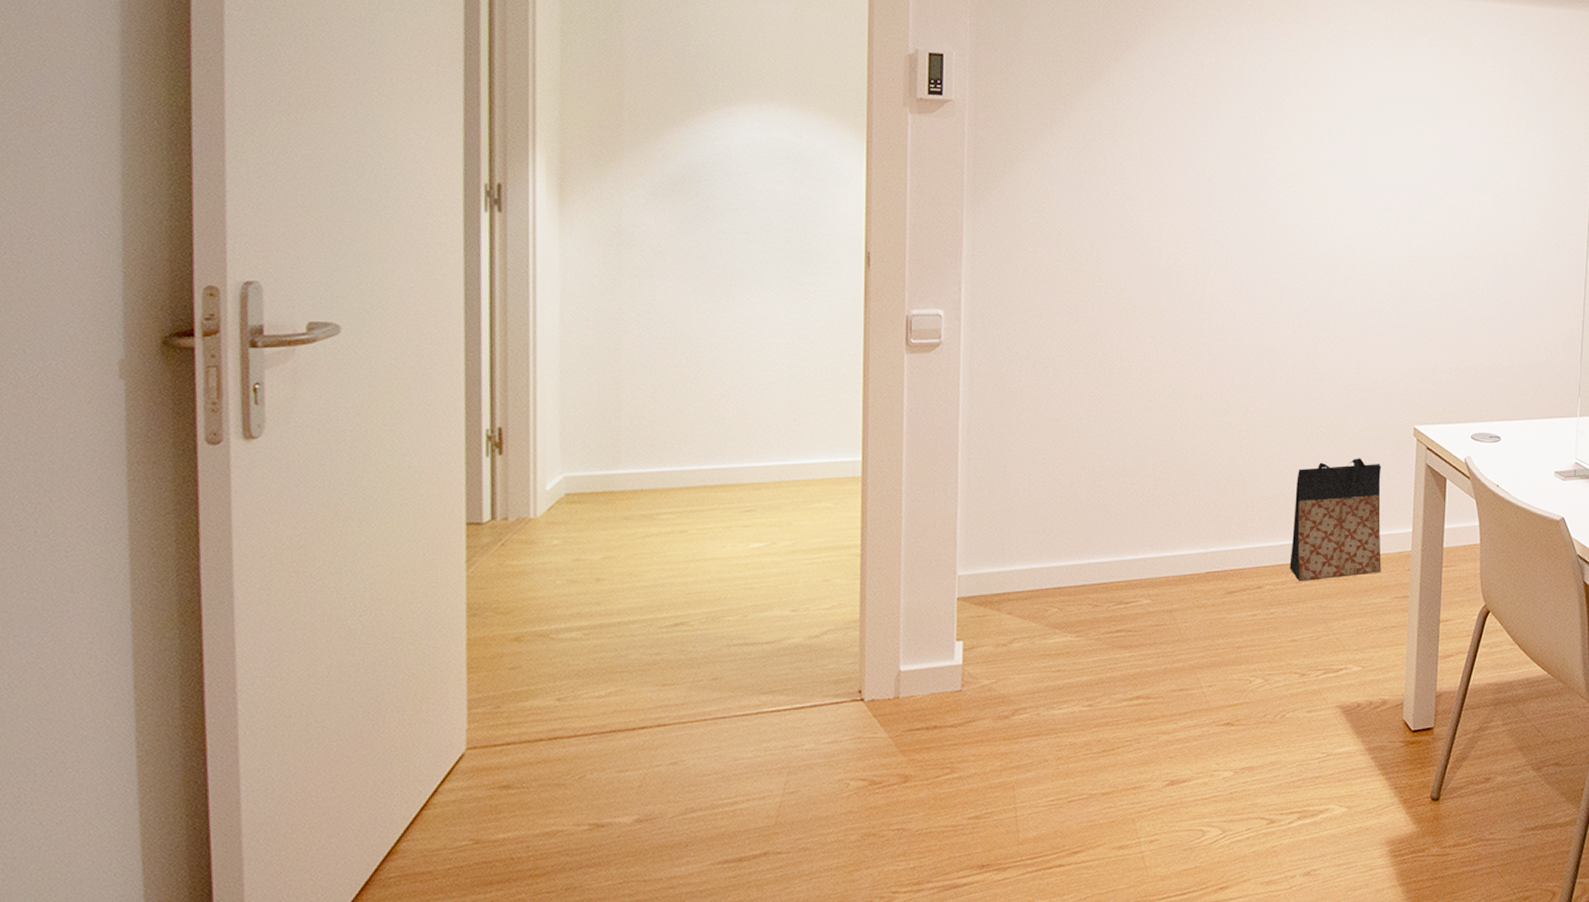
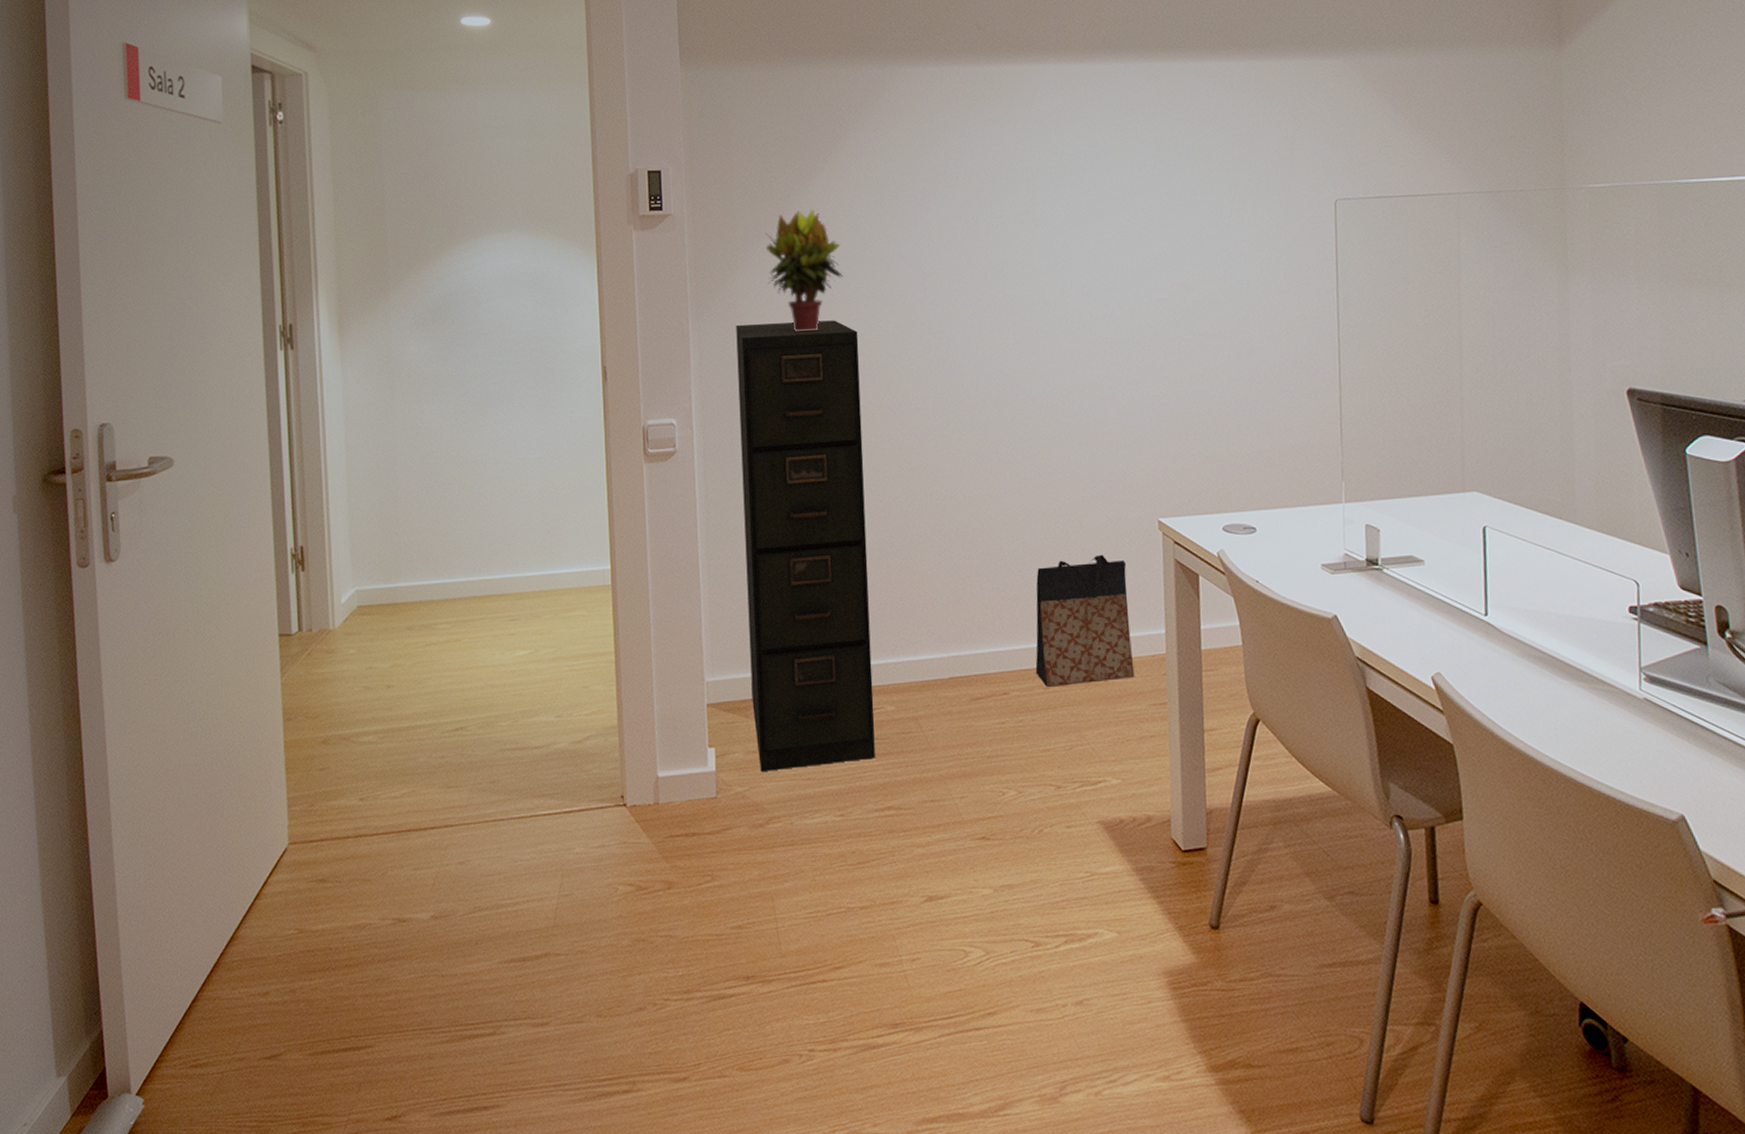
filing cabinet: none [1005,218,1140,664] -> present [736,320,875,771]
potted plant: none [1050,108,1129,230] -> present [765,210,844,332]

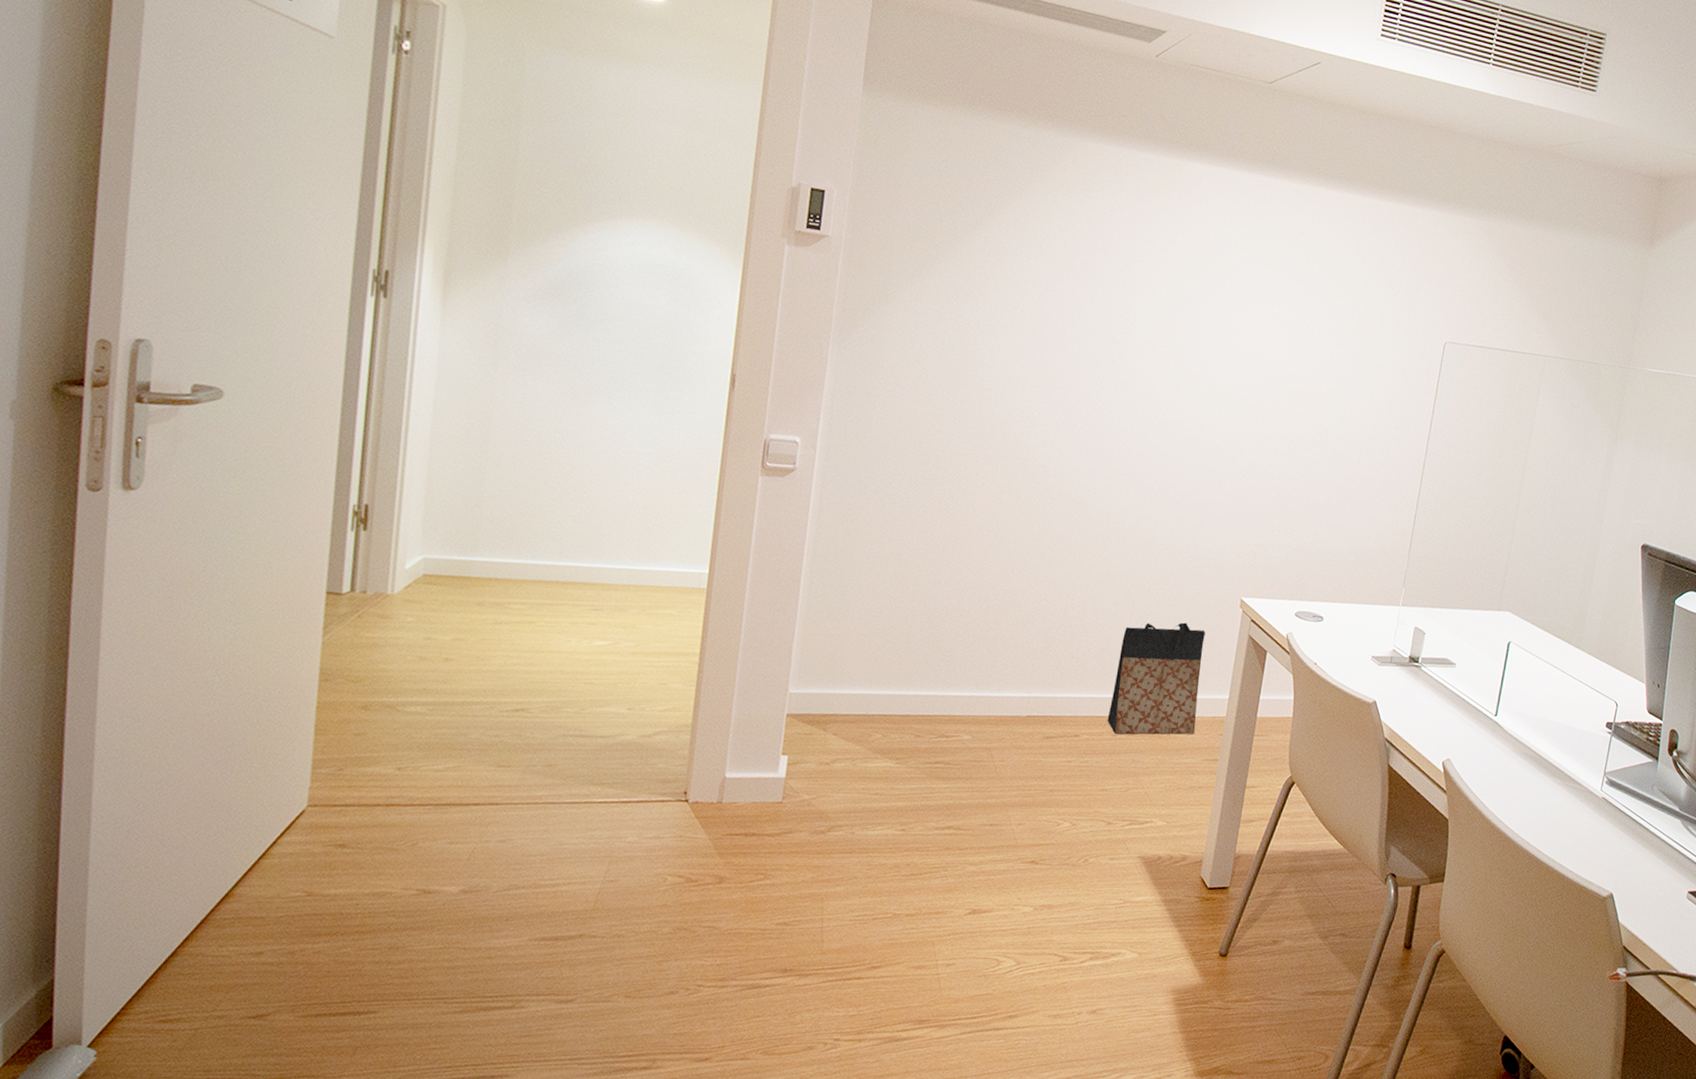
filing cabinet: present [736,320,875,771] -> none [830,356,997,783]
potted plant: present [765,210,844,332] -> none [916,257,993,376]

